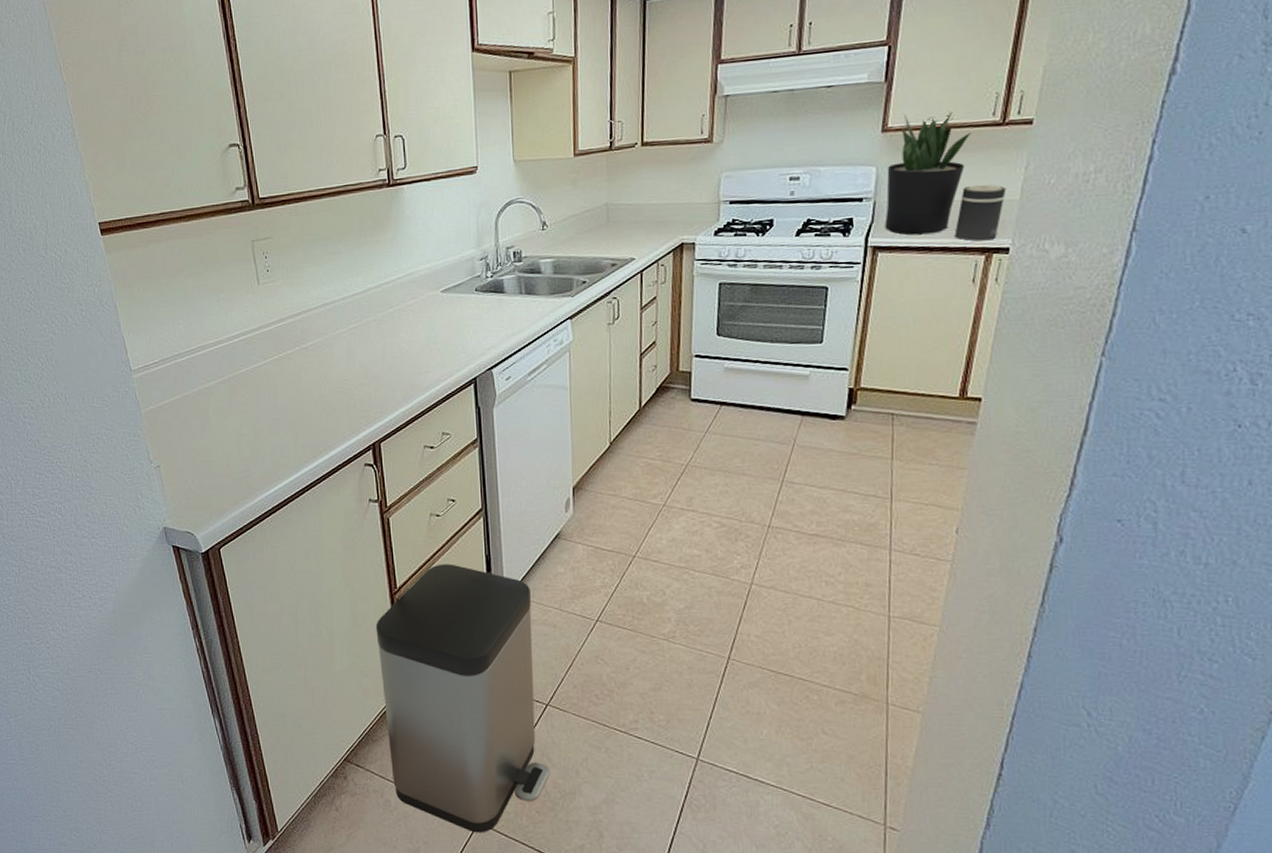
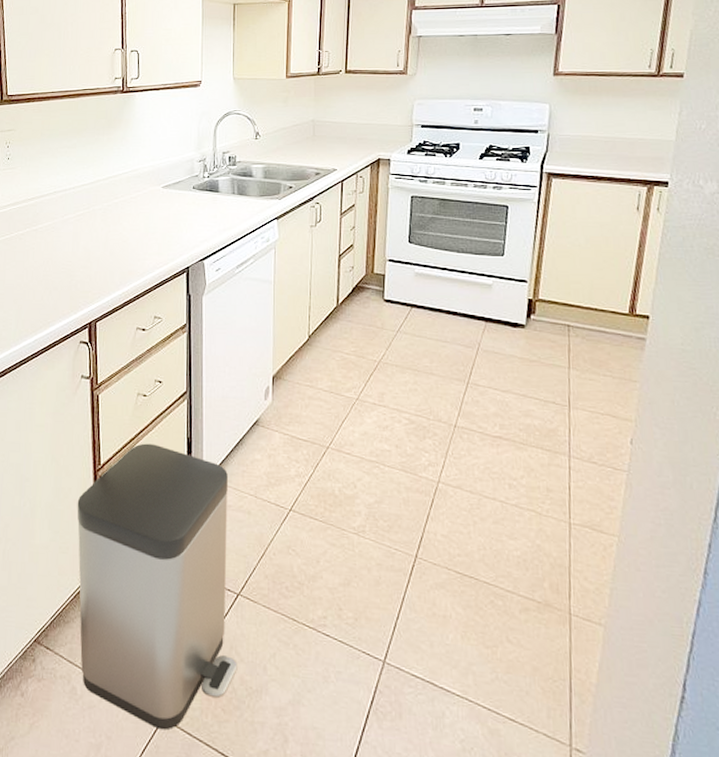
planter: present [885,111,972,235] -> none [557,61,631,165]
cylinder: present [954,184,1006,241] -> none [619,125,663,174]

